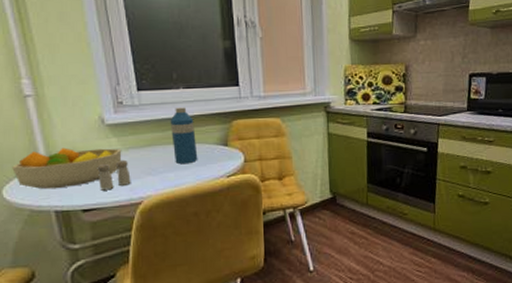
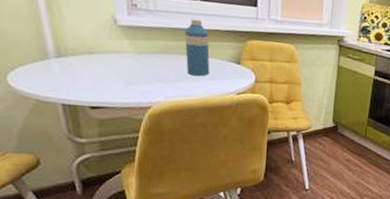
fruit bowl: present [12,147,122,189] -> none [18,42,134,83]
salt and pepper shaker: present [97,159,131,191] -> none [107,63,141,91]

